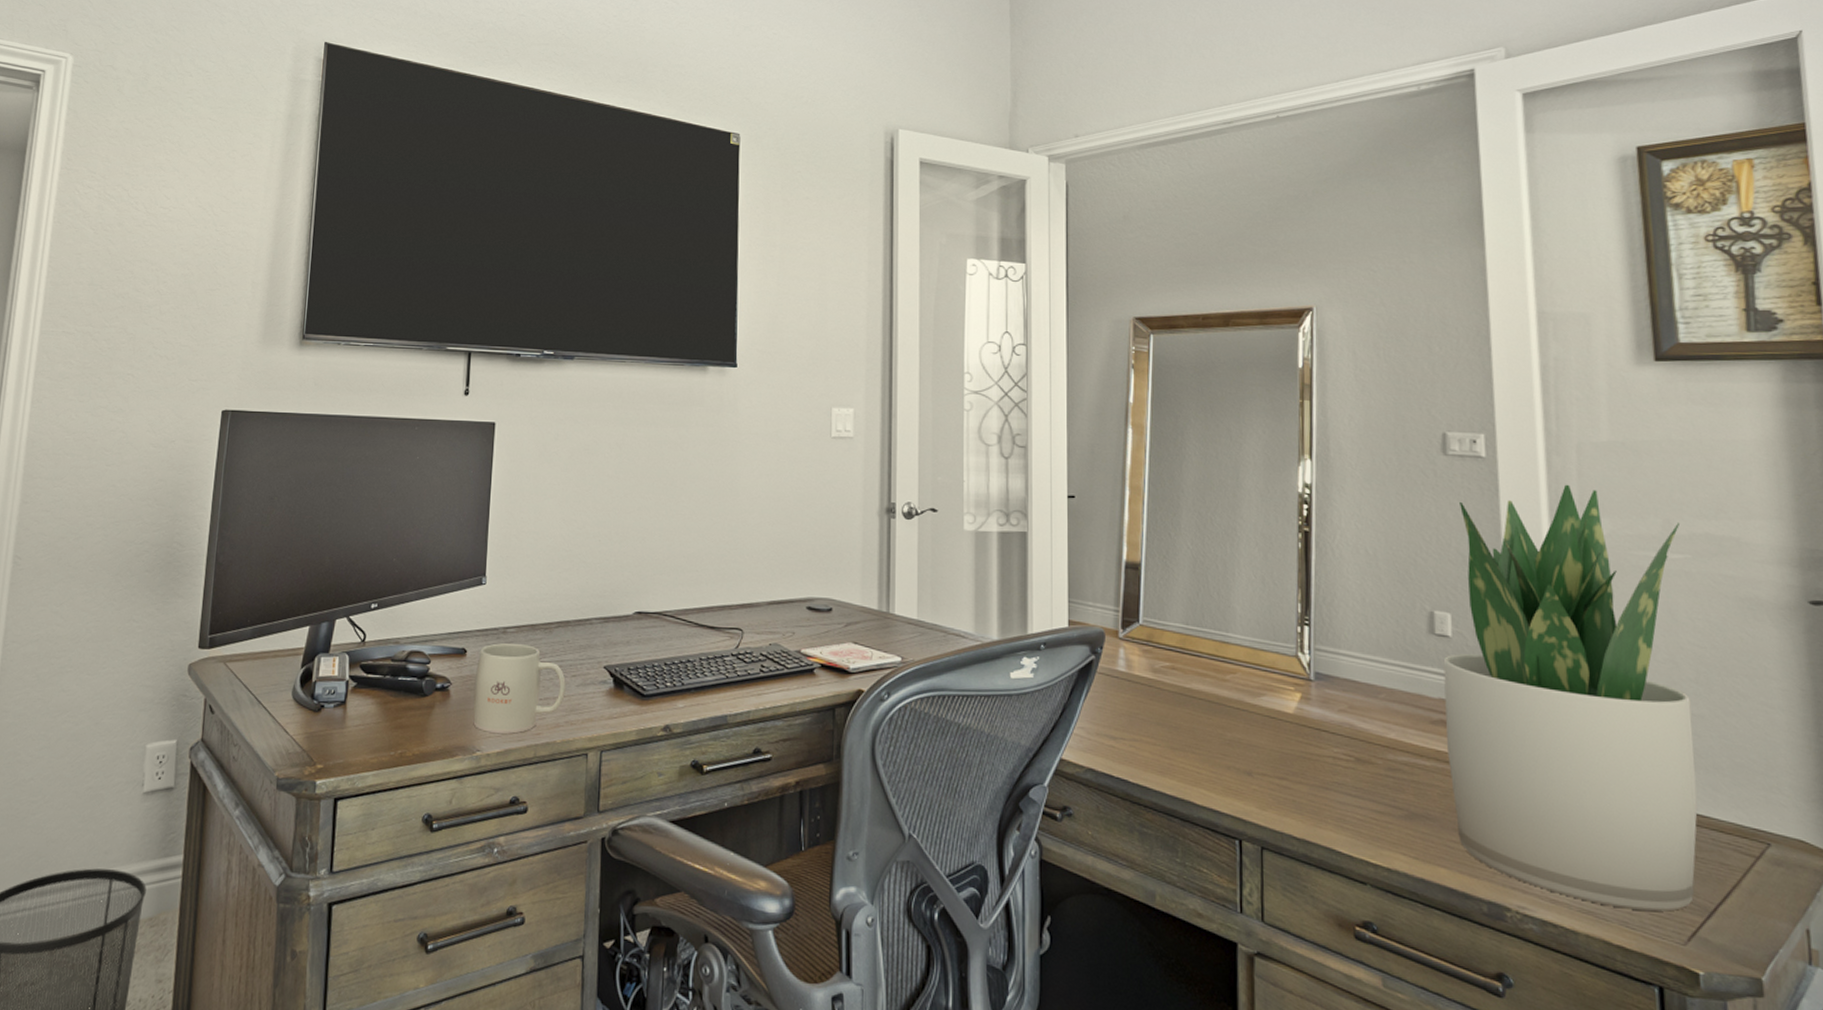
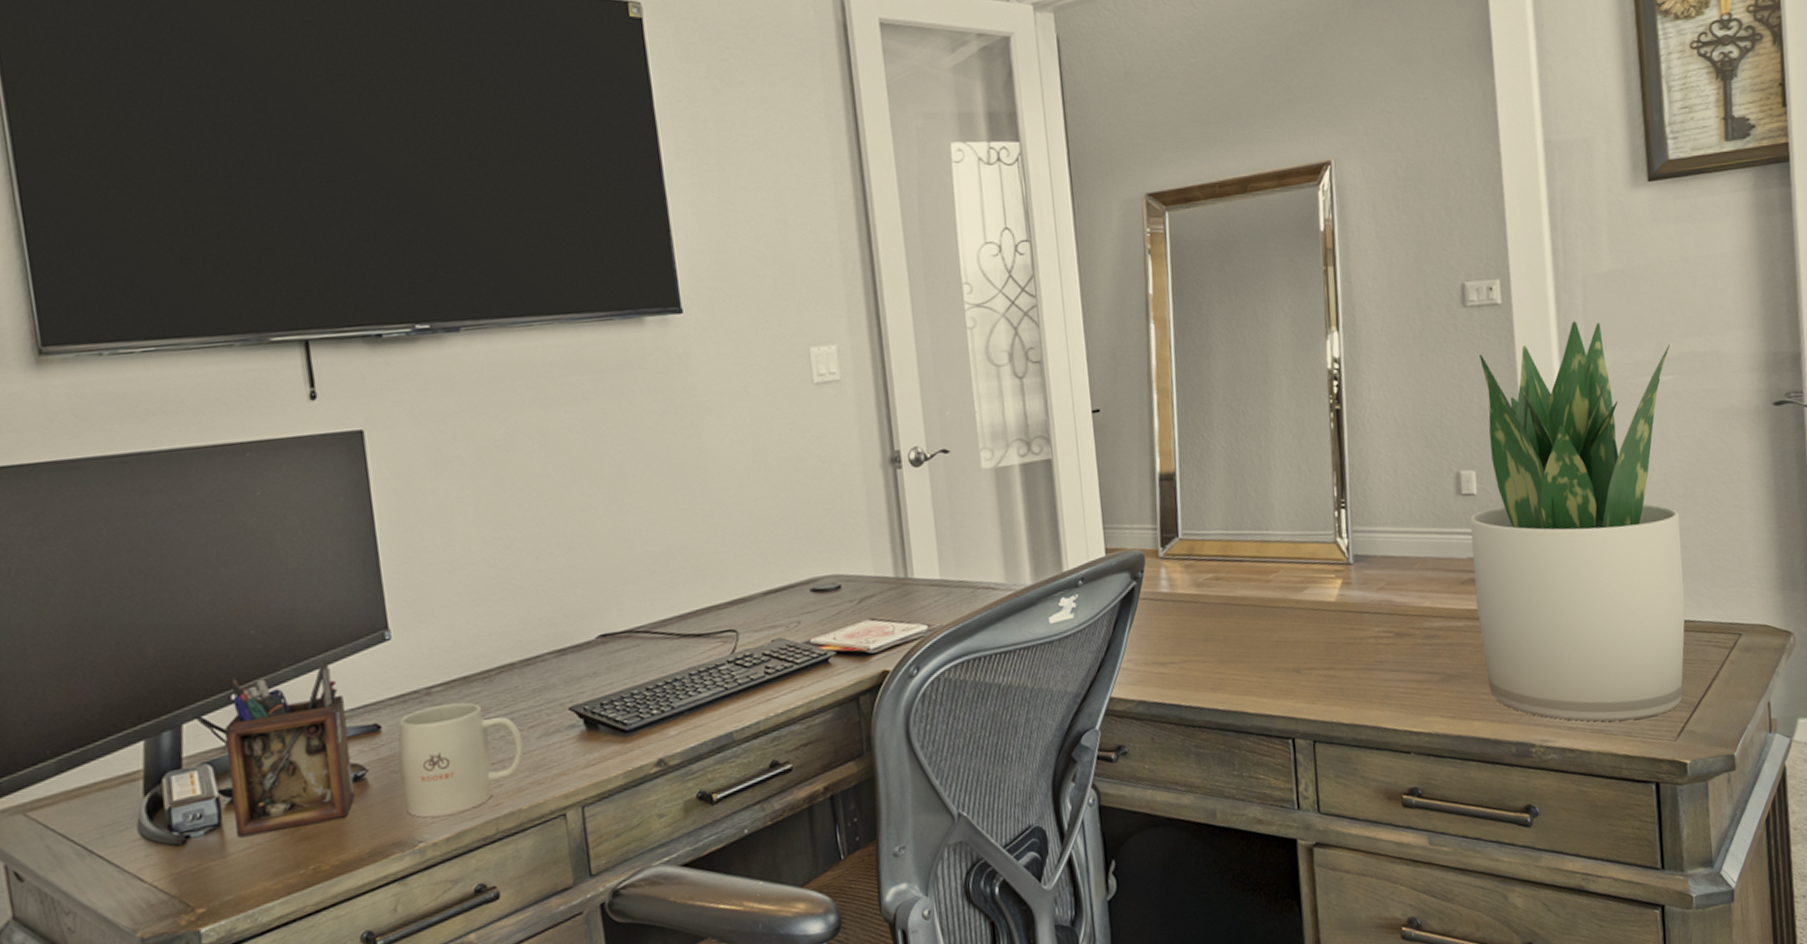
desk organizer: none [355,590,445,718] -> present [223,660,355,838]

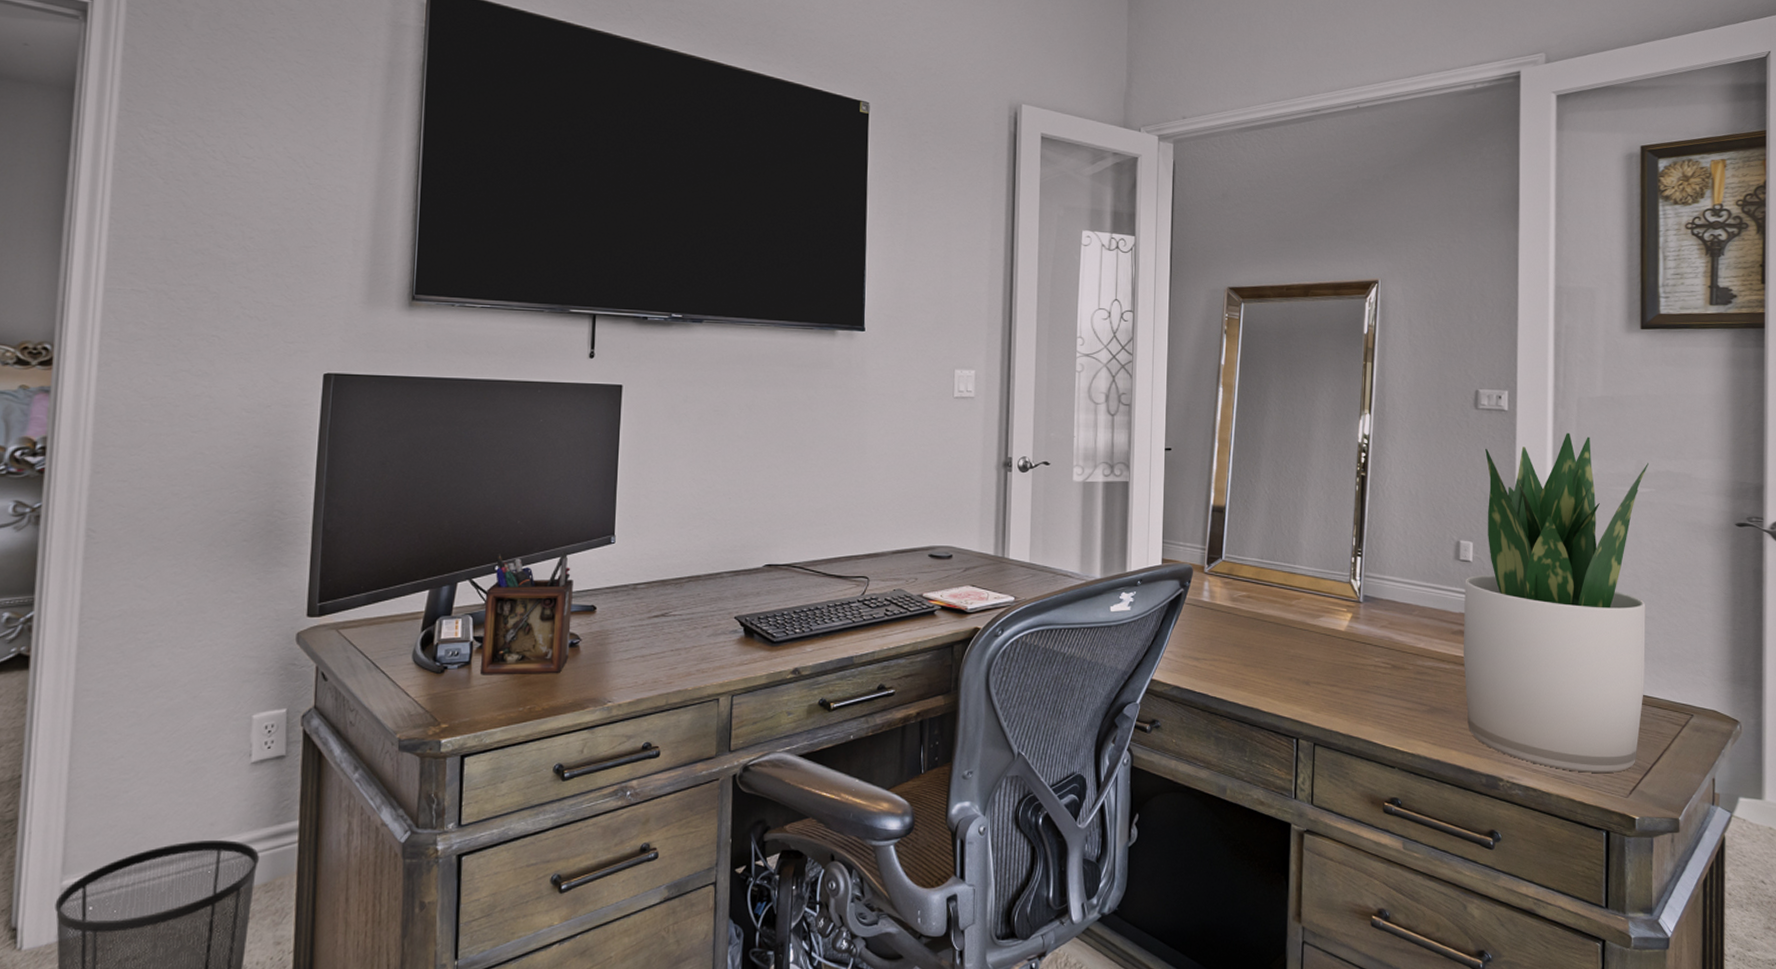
mug: present [398,702,525,819] -> none [603,598,697,685]

